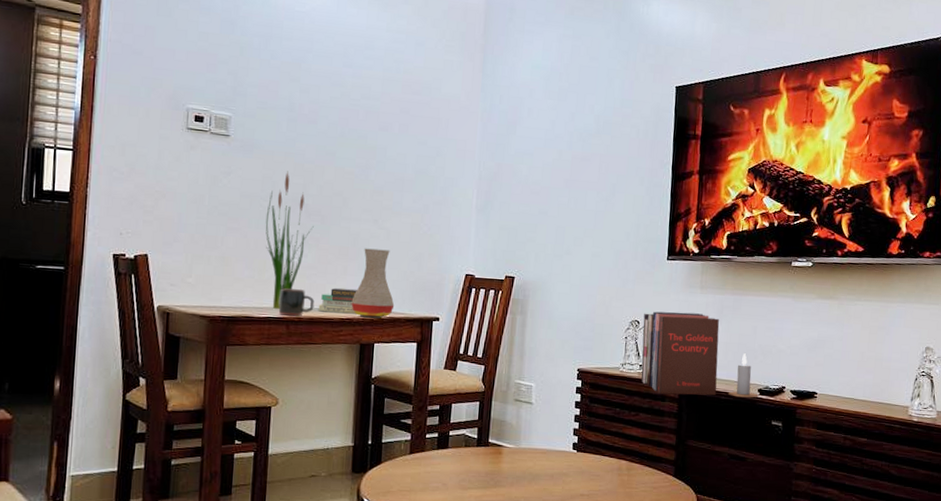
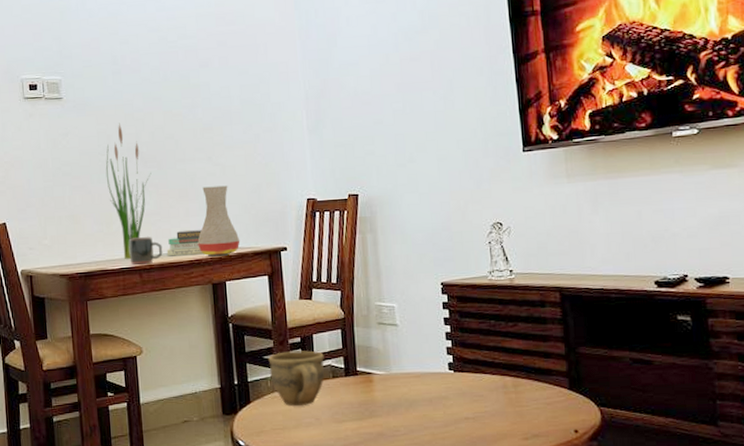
cup: none [404,417,460,470] -> present [268,350,324,406]
books: present [640,311,720,396] -> none [506,205,605,299]
candle: present [728,353,759,398] -> none [618,243,656,293]

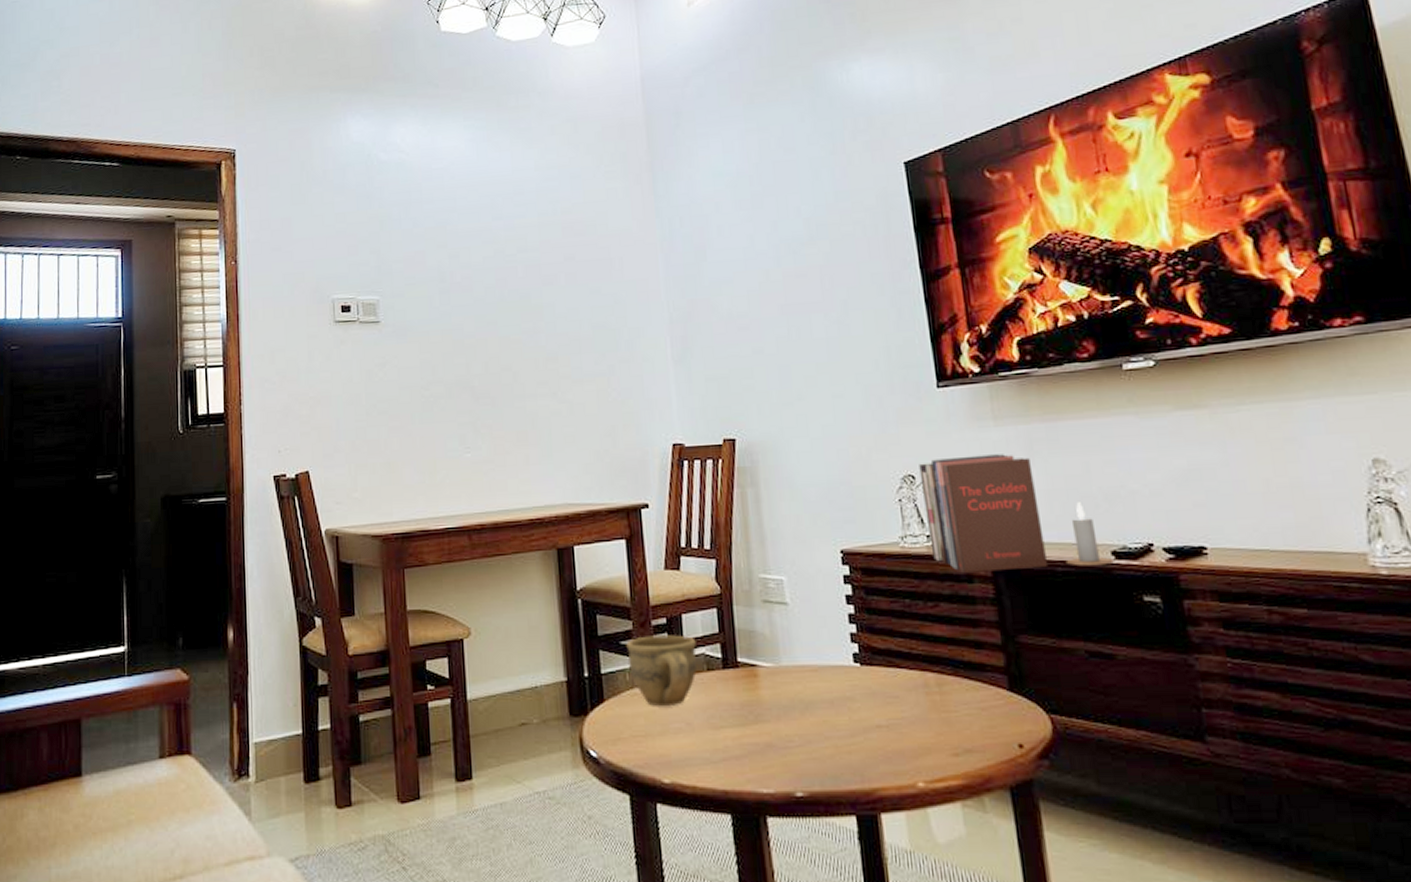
plant: present [105,122,151,260] -> none [429,351,484,518]
mug: present [128,236,163,265] -> none [455,488,497,524]
books: present [166,229,203,257] -> none [501,480,546,514]
vase: present [197,185,240,256] -> none [539,427,592,515]
books: none [506,205,605,299] -> present [919,454,1049,573]
candle: none [618,243,656,293] -> present [1065,502,1114,567]

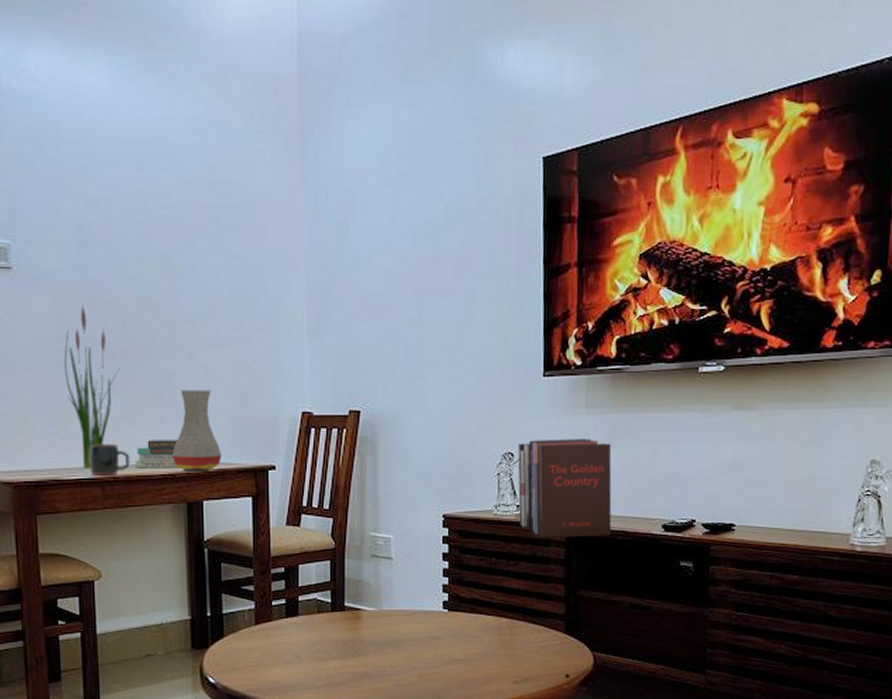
plant: none [429,351,484,518] -> present [63,304,120,470]
mug: none [455,488,497,524] -> present [89,443,130,476]
books: none [501,480,546,514] -> present [135,439,178,469]
vase: none [539,427,592,515] -> present [172,390,222,471]
cup: present [626,635,697,706] -> none [247,582,309,641]
candle: present [1065,502,1114,567] -> none [625,483,663,536]

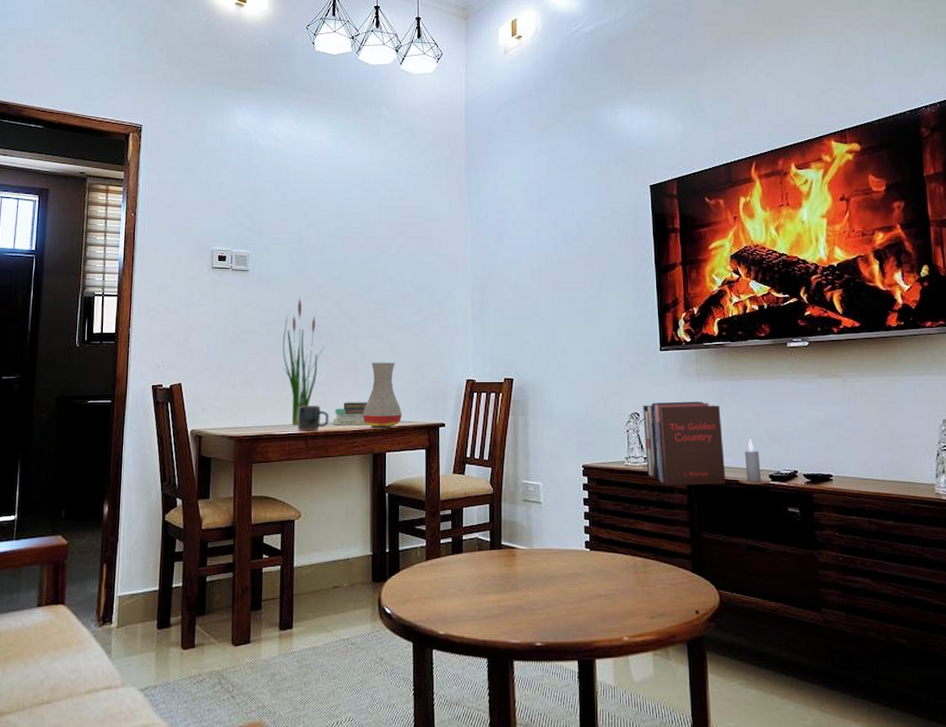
candle: none [625,483,663,536] -> present [738,439,770,485]

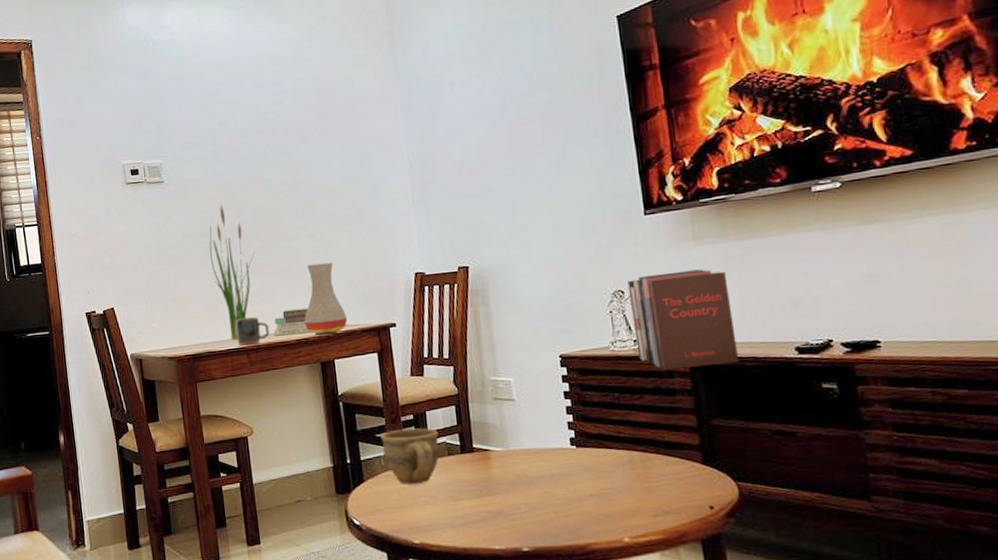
cup: none [420,523,472,576] -> present [380,428,439,484]
candle: present [738,439,770,485] -> none [754,307,797,361]

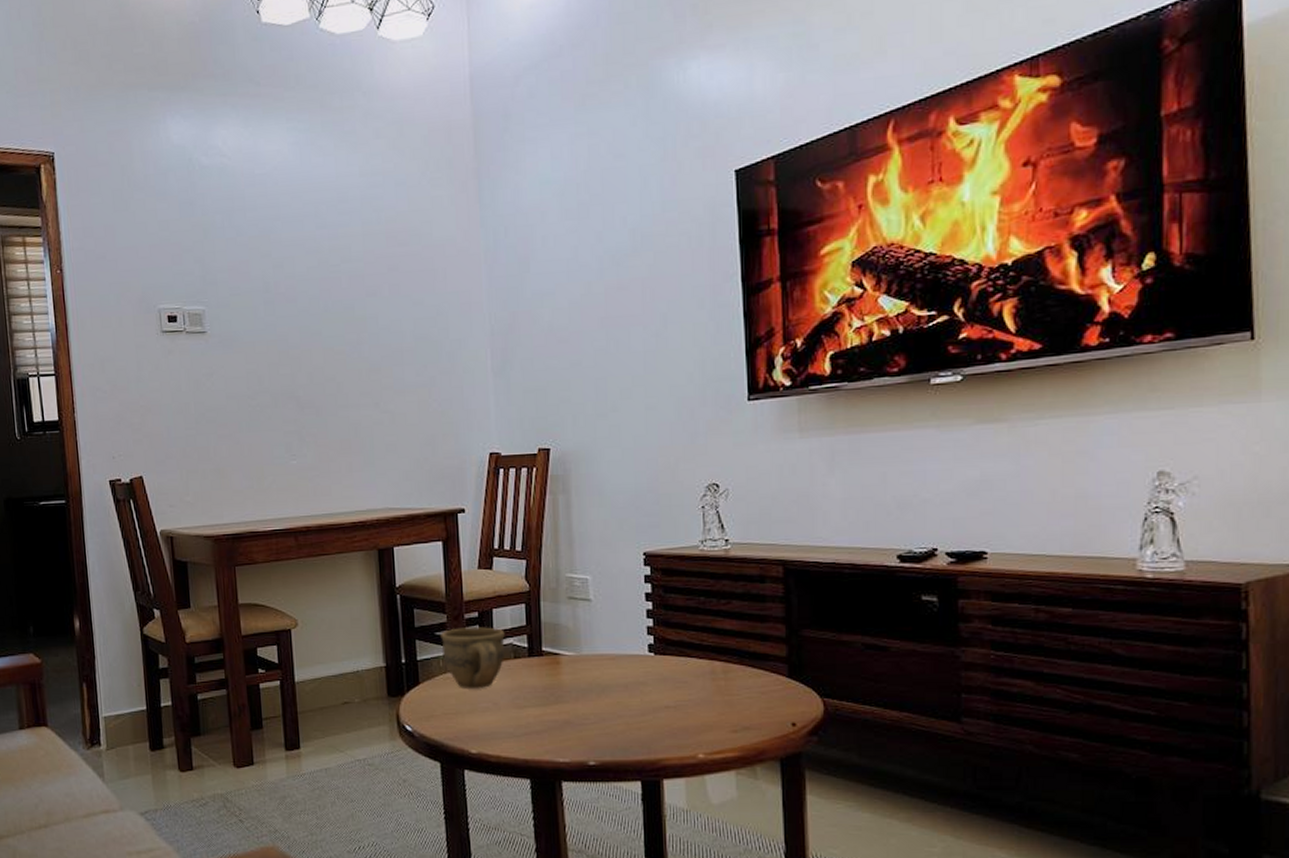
plant: present [209,203,255,341] -> none [256,361,309,521]
mug: present [235,316,270,345] -> none [282,493,322,526]
books: present [273,307,310,336] -> none [326,486,368,517]
vase: present [304,262,348,335] -> none [361,436,411,518]
books: present [627,269,740,370] -> none [724,464,837,574]

